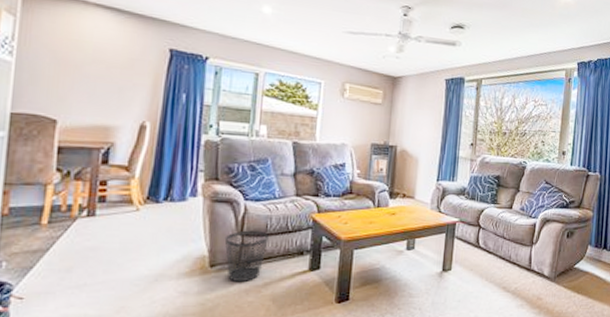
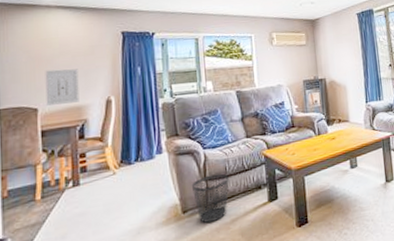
wall art: none [68,77,111,121] -> present [45,69,80,106]

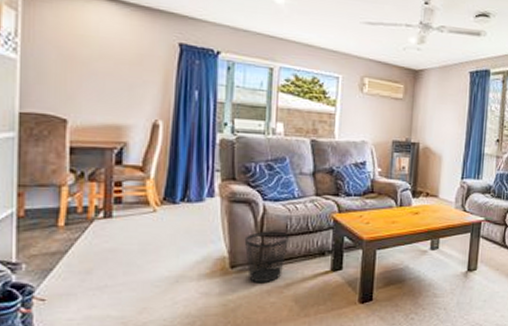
wall art: present [45,69,80,106] -> none [78,75,121,120]

